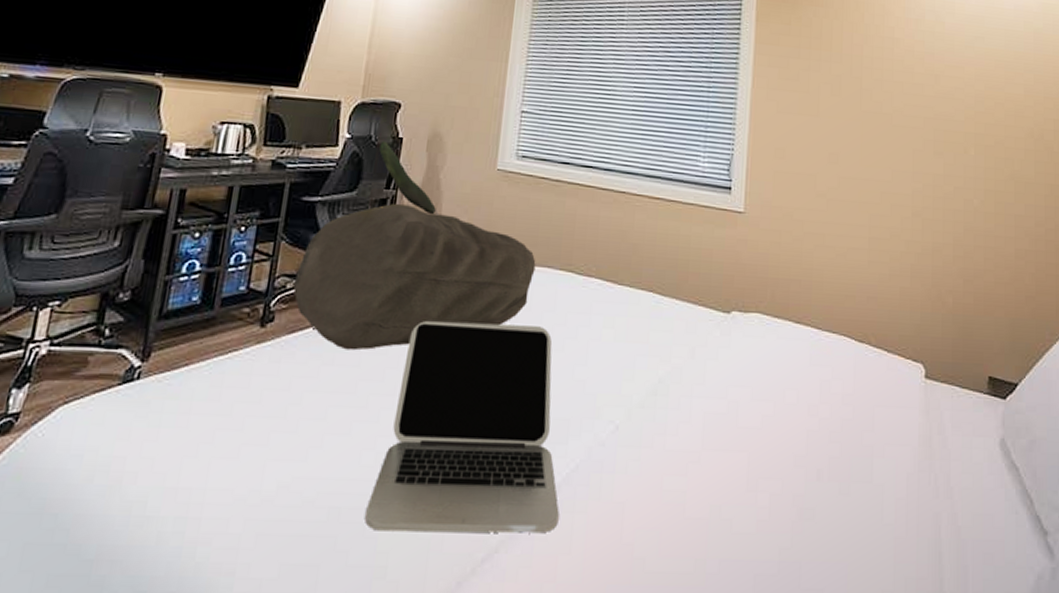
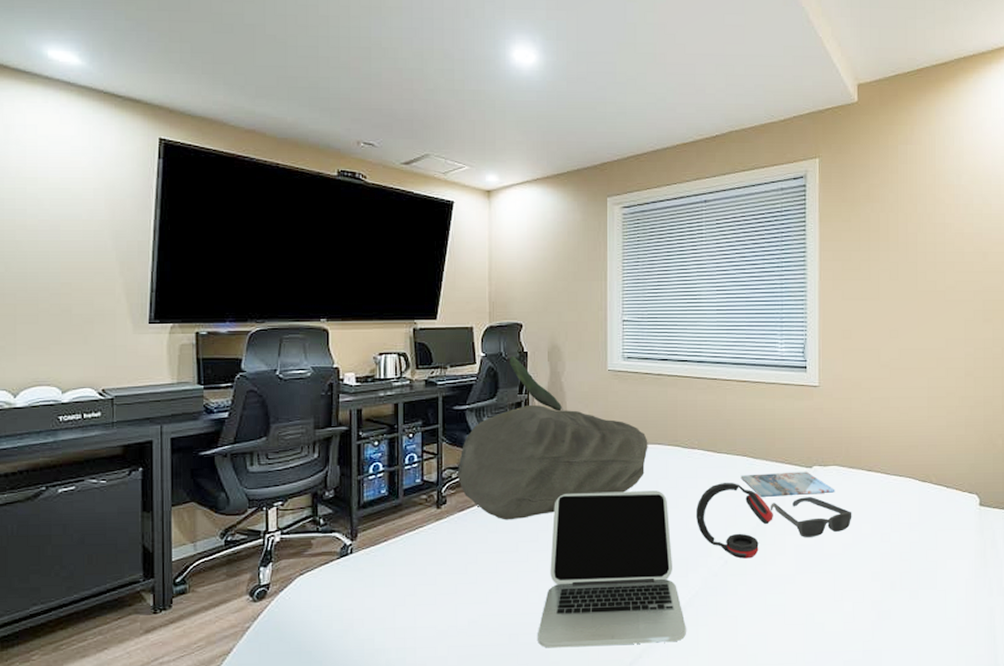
headphones: none [584,323,680,425] -> present [695,483,773,559]
magazine: none [643,315,756,347] -> present [740,471,836,497]
glasses: none [677,350,775,403] -> present [771,497,852,537]

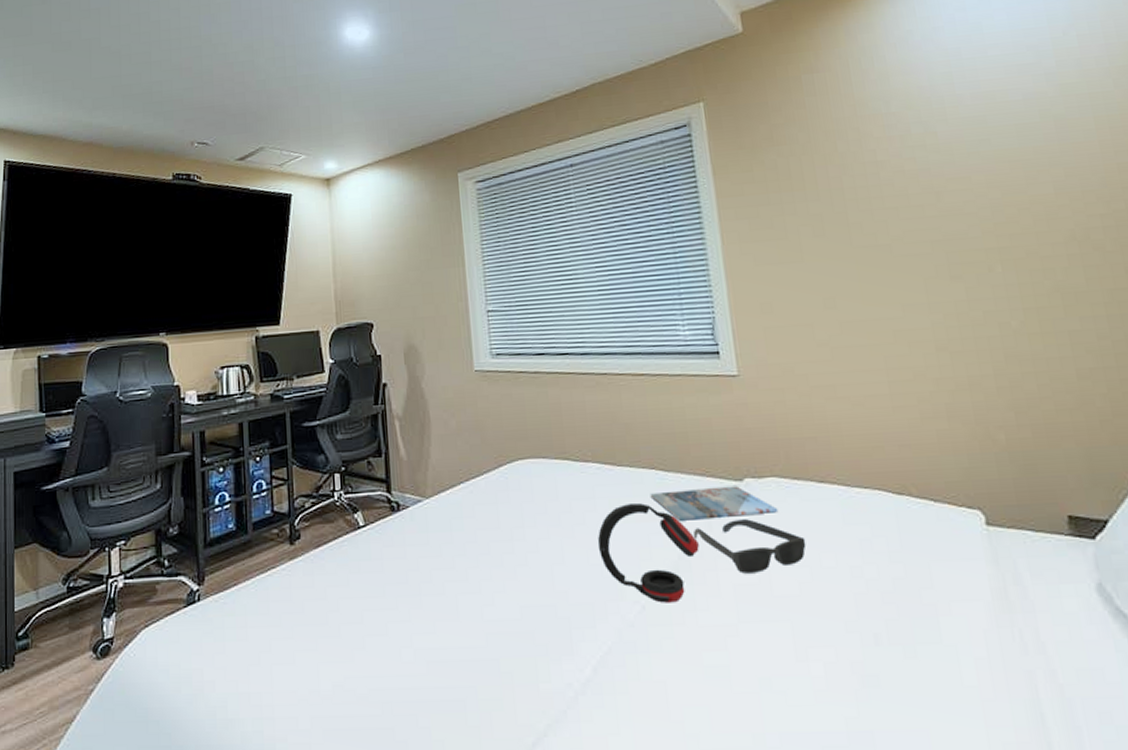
duffel bag: present [457,356,648,520] -> none [310,360,531,558]
laptop: present [538,491,686,648] -> none [415,516,602,722]

